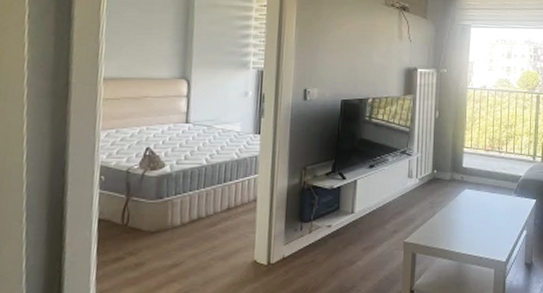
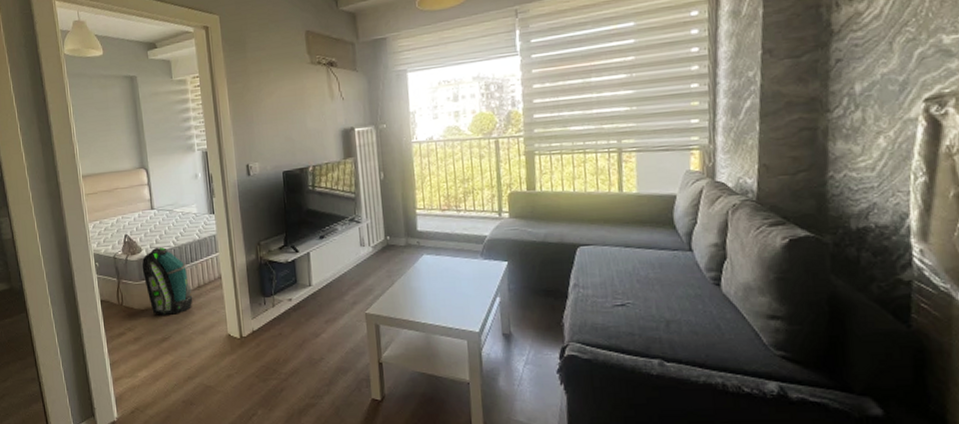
backpack: none [161,163,220,238] -> present [142,247,193,315]

